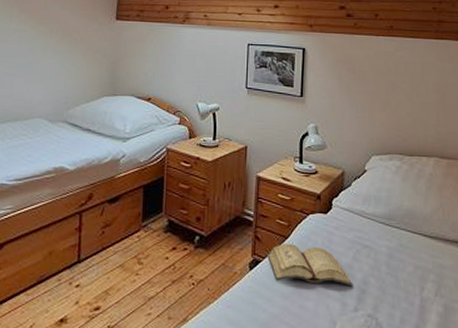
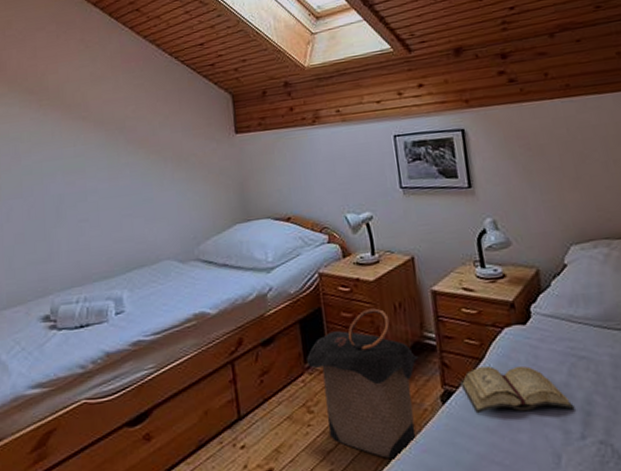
laundry hamper: none [145,184,237,312] -> present [307,308,419,460]

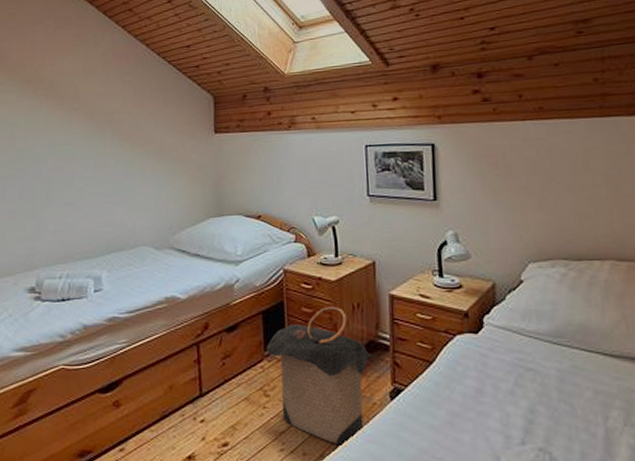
diary: present [460,365,575,414] -> none [410,370,518,417]

